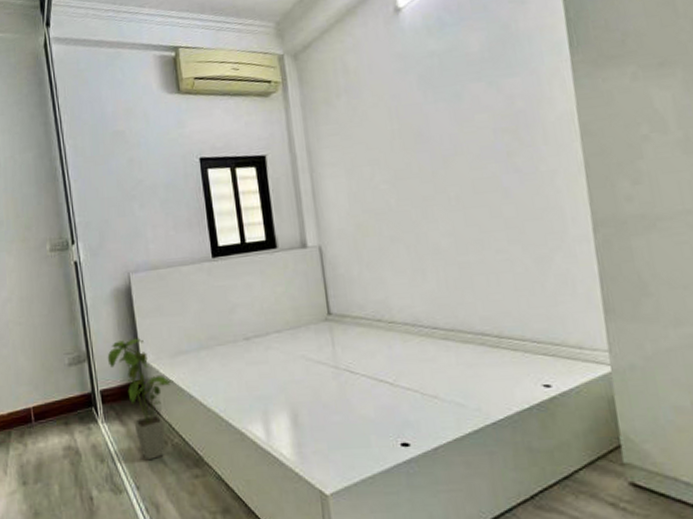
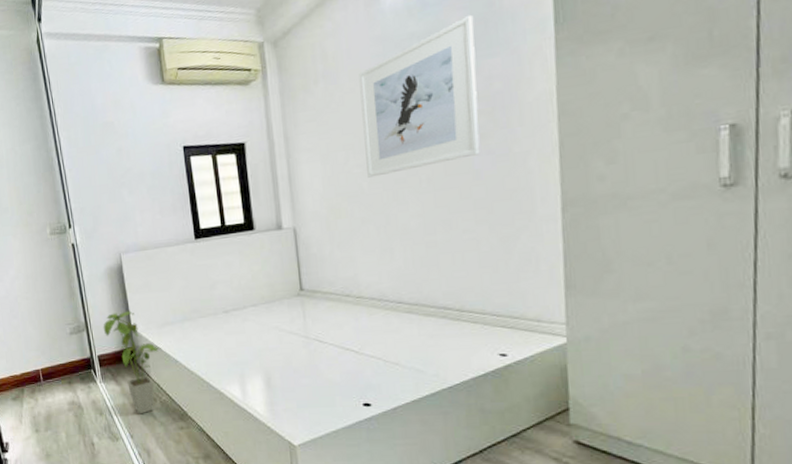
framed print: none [381,35,508,194] -> present [359,14,480,178]

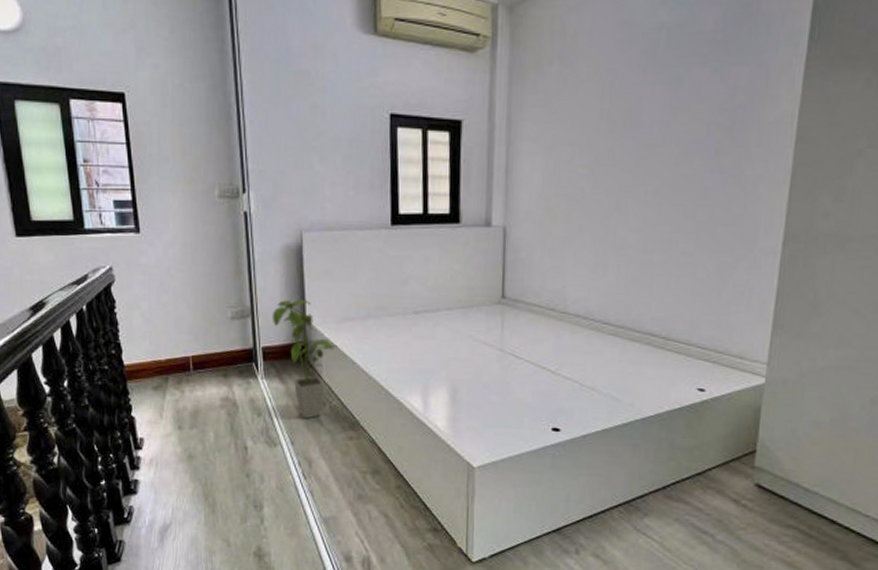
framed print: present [359,14,480,178] -> none [592,13,729,181]

